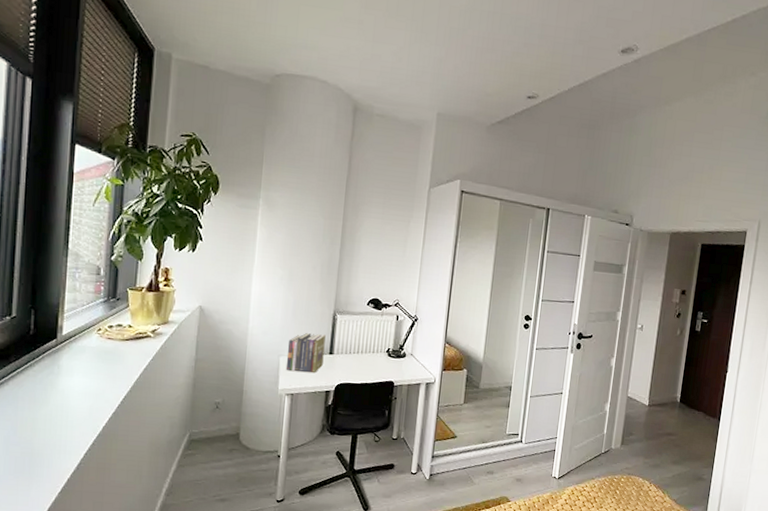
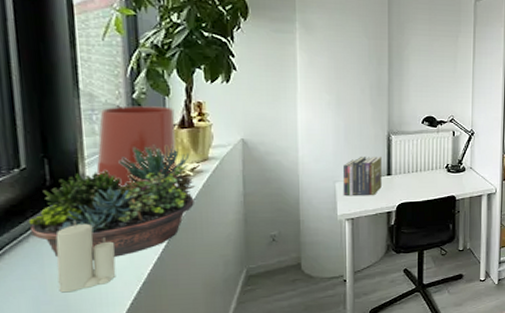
succulent planter: none [11,304,155,408] -> present [28,145,196,260]
candle: none [27,369,79,437] -> present [55,221,116,293]
vase: none [72,267,145,347] -> present [96,106,178,187]

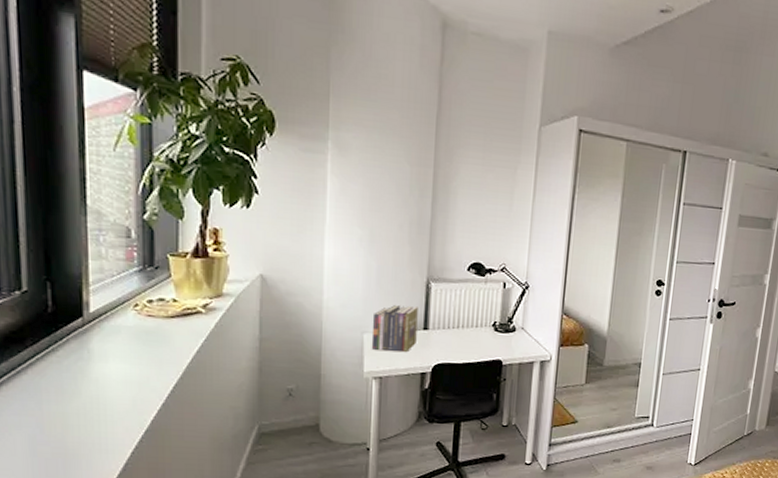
succulent planter: present [28,145,196,260] -> none [28,274,208,400]
candle: present [55,221,116,293] -> none [55,354,118,434]
vase: present [96,106,178,187] -> none [101,228,189,325]

